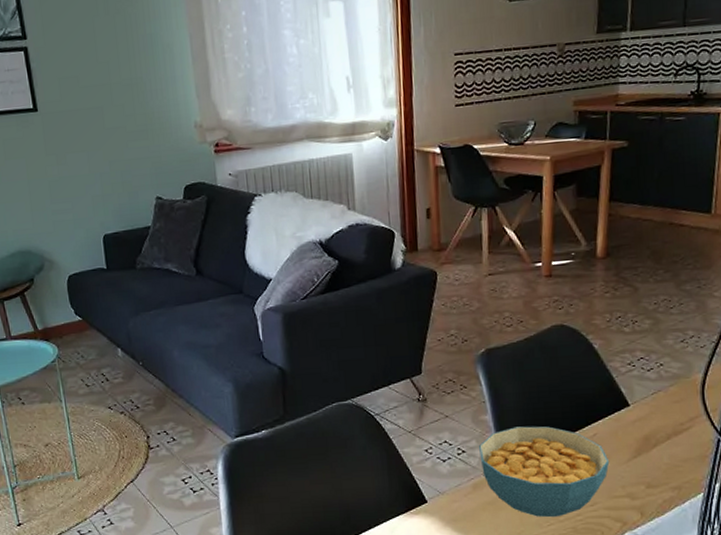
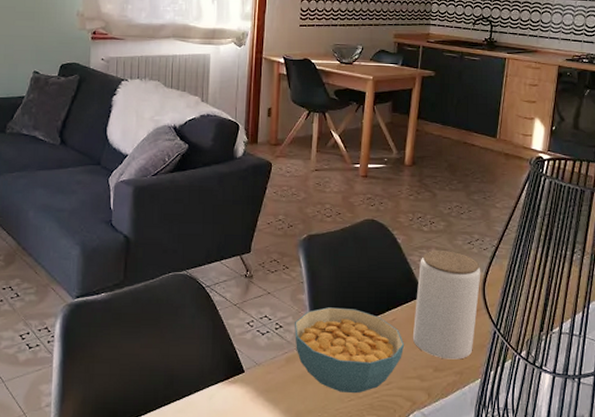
jar: none [618,352,699,474] -> present [412,250,481,360]

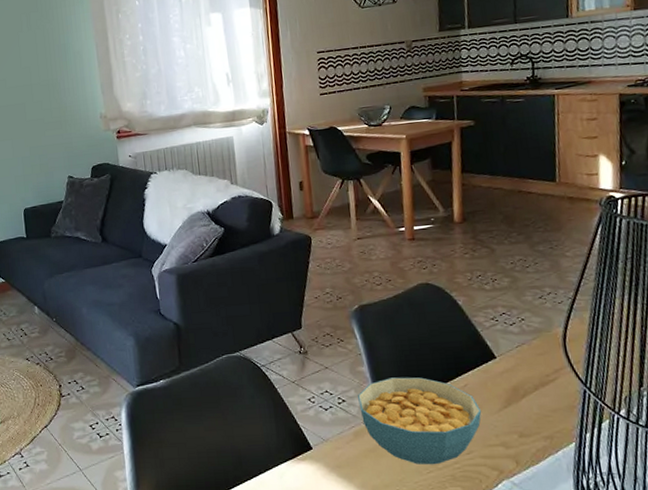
jar: present [412,250,481,360] -> none [486,308,562,424]

